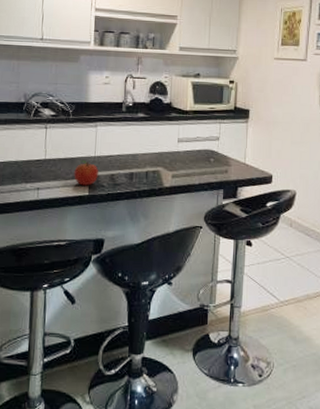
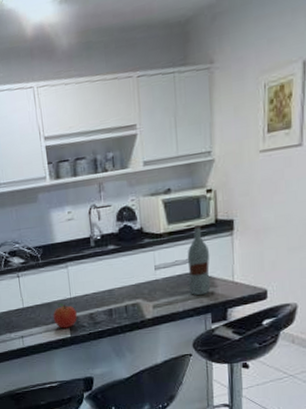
bottle: none [206,108,227,171] -> present [187,224,211,295]

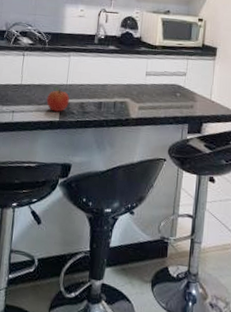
bottle: present [187,224,211,295] -> none [172,44,194,106]

